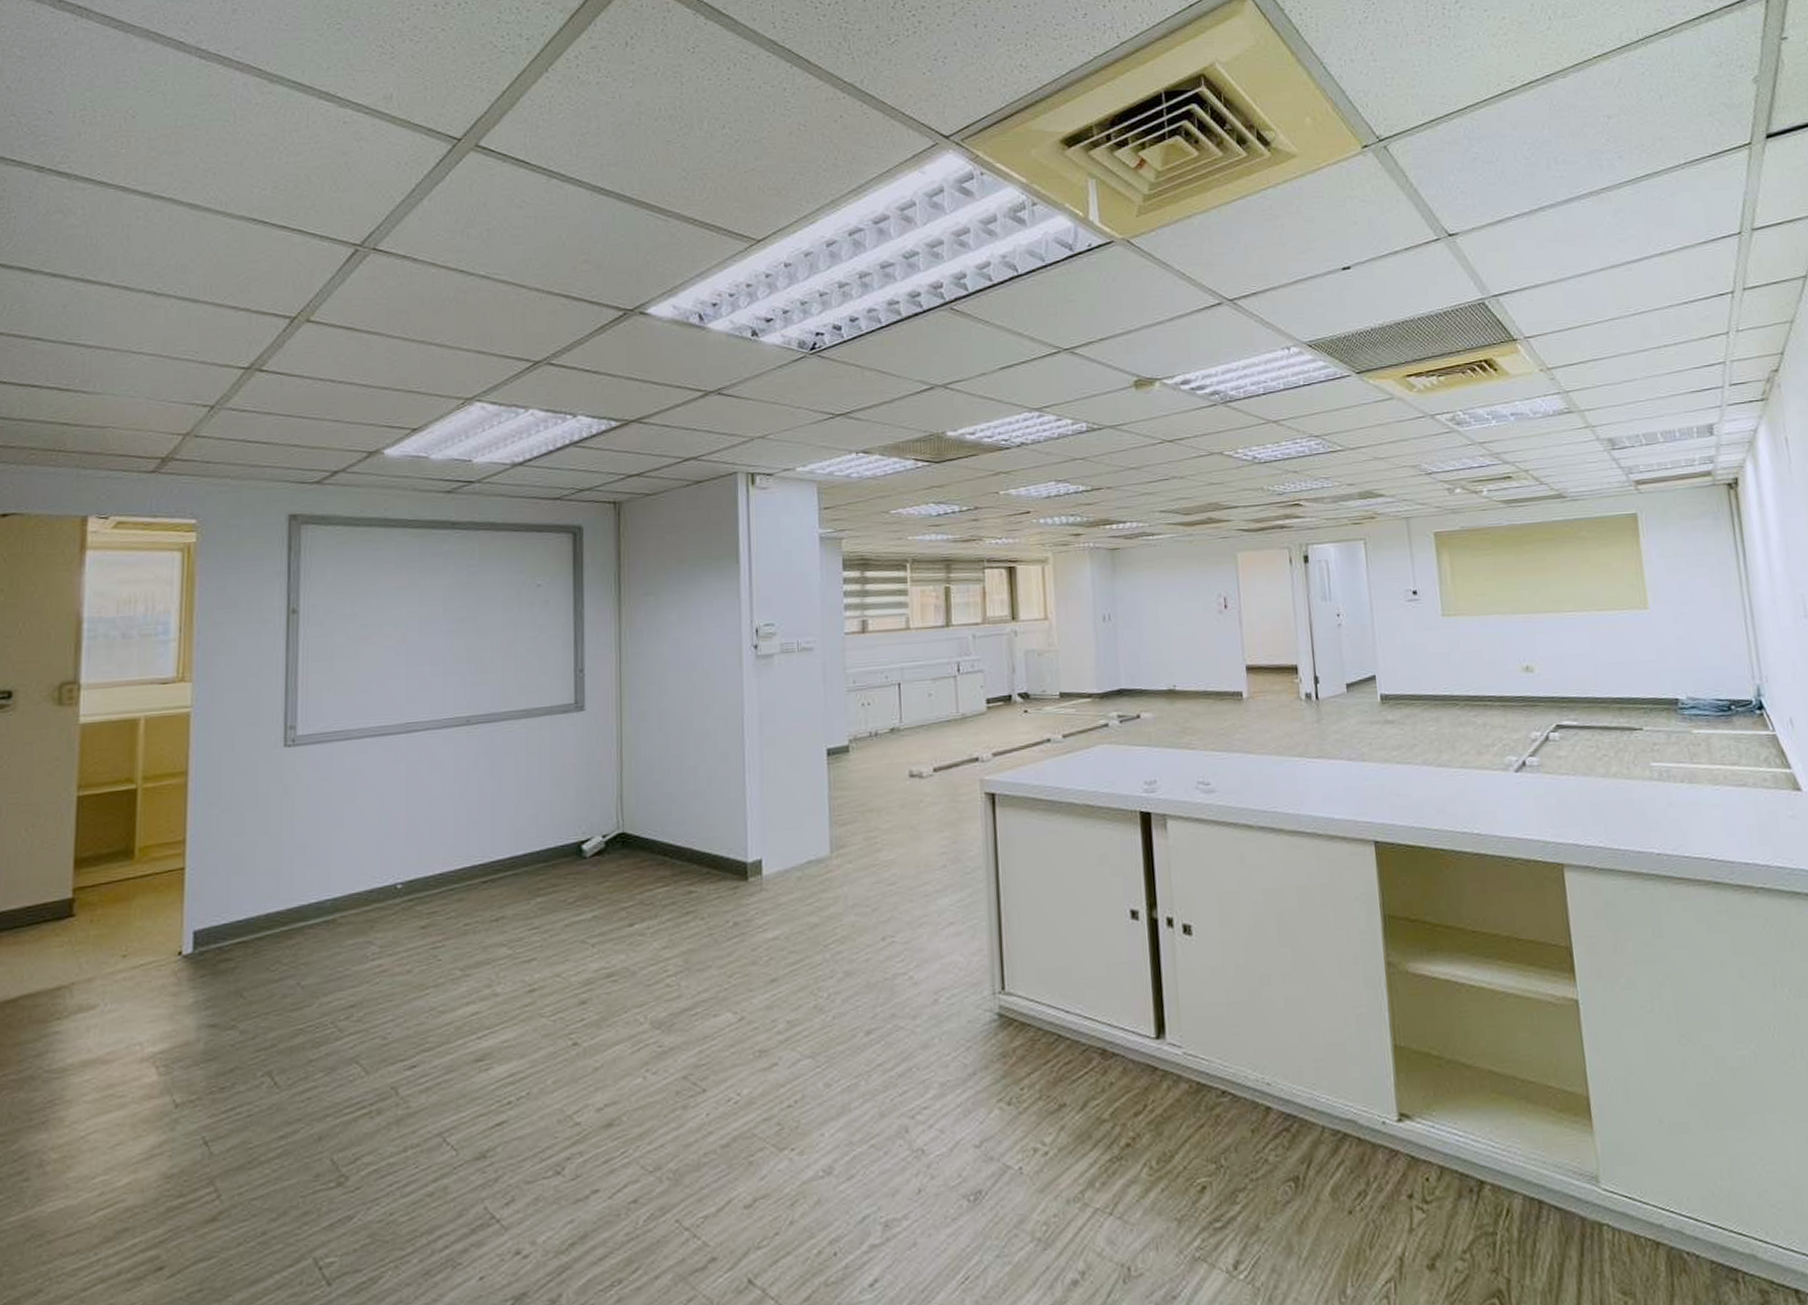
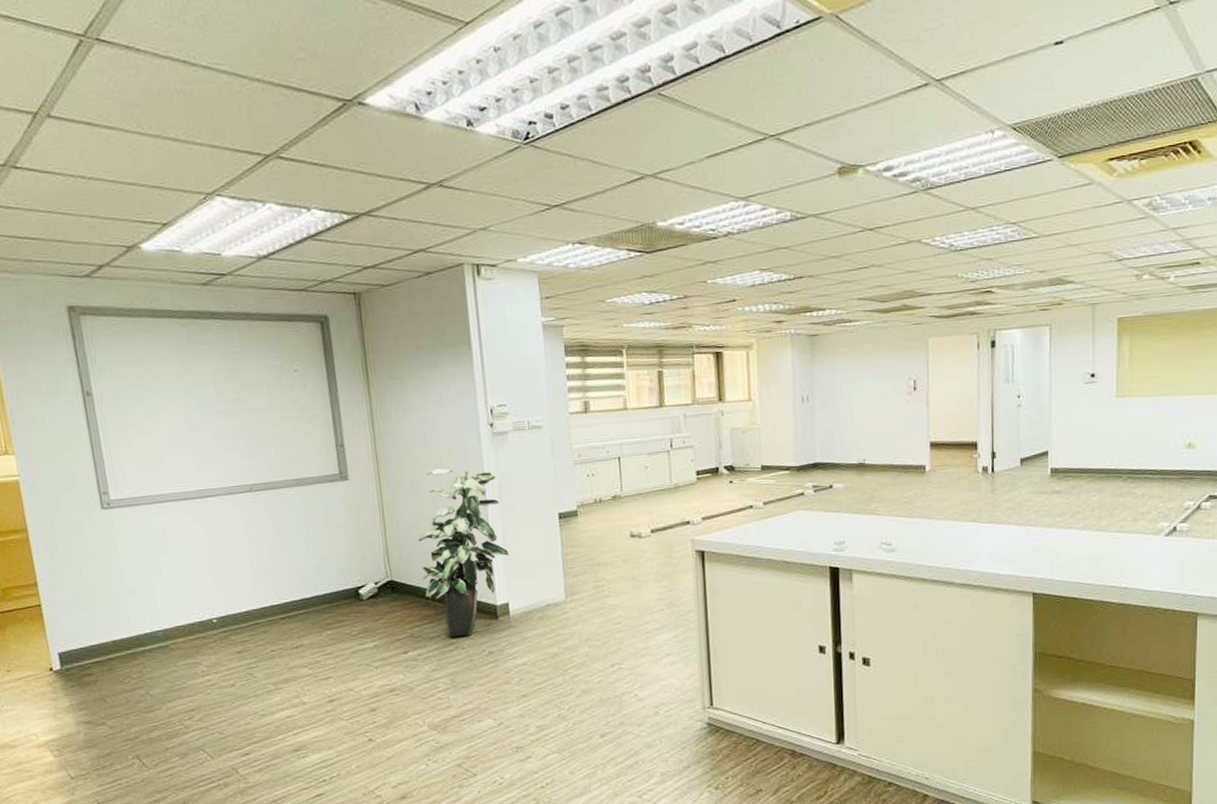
indoor plant: none [659,696,766,904] -> present [417,468,509,637]

